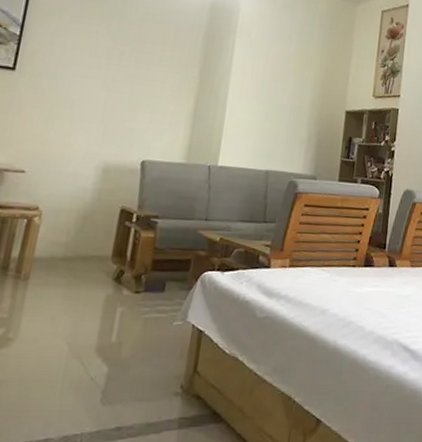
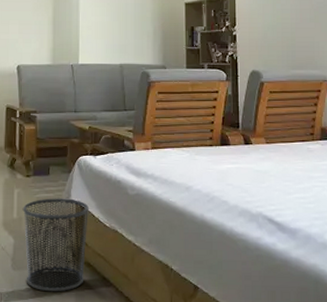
waste bin: none [117,319,209,431] -> present [22,198,90,292]

